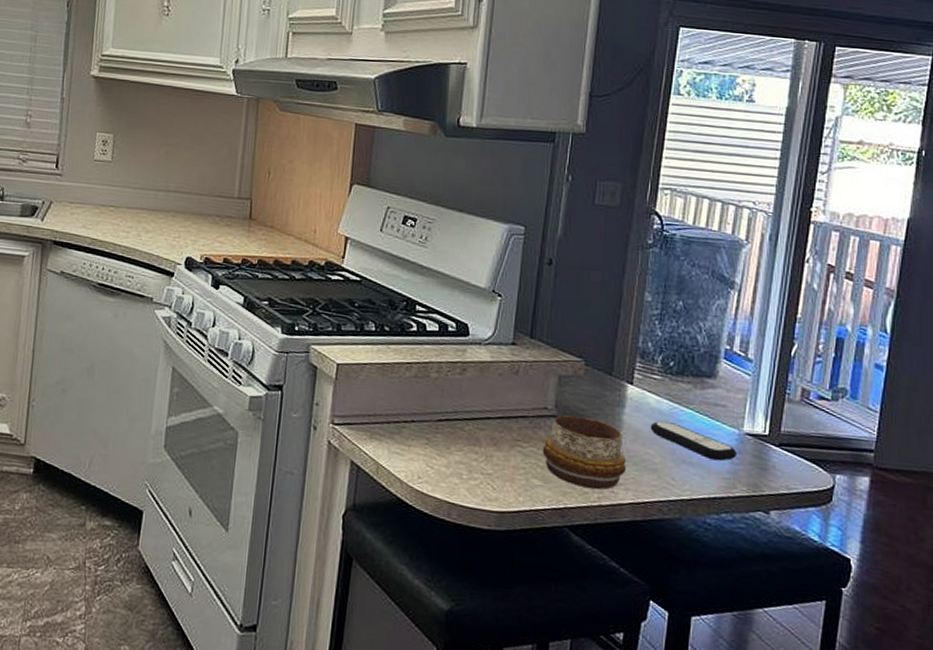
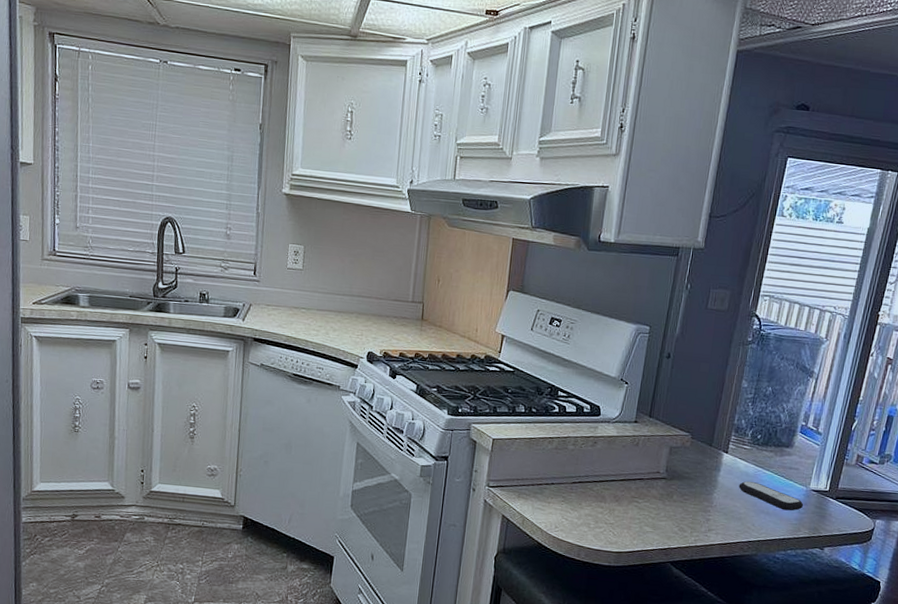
decorative bowl: present [542,415,627,490] -> none [653,477,718,534]

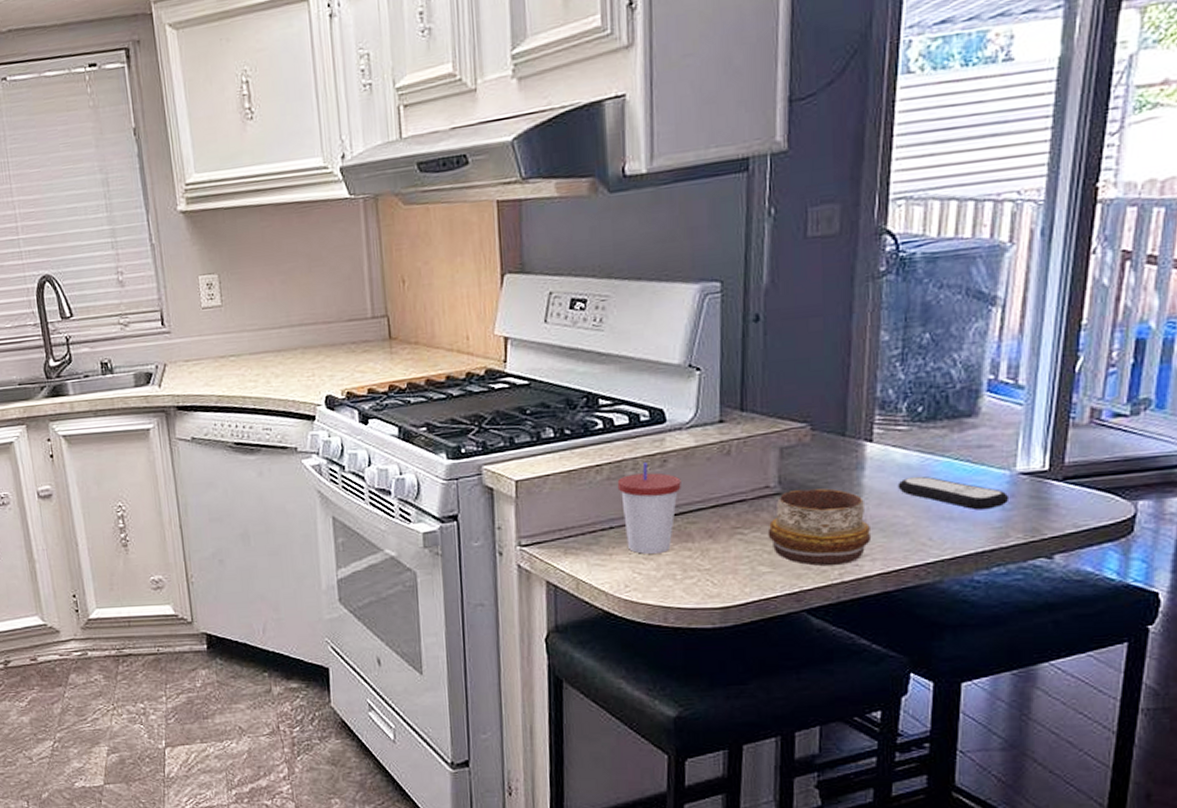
cup: none [561,441,604,507] -> present [617,463,681,554]
decorative bowl: none [653,477,718,534] -> present [767,488,872,566]

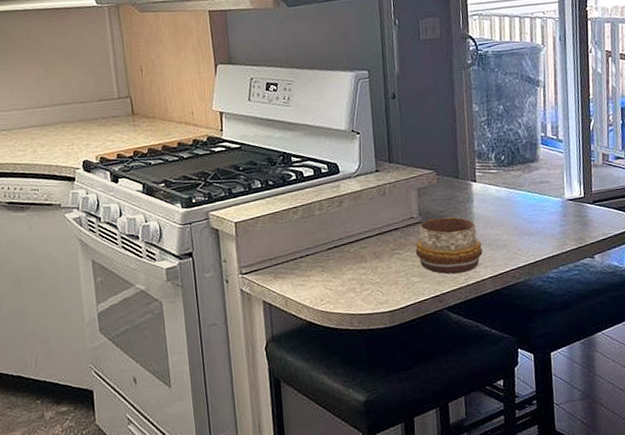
cup: present [617,463,681,554] -> none [309,204,354,274]
remote control: present [898,476,1010,510] -> none [495,204,564,227]

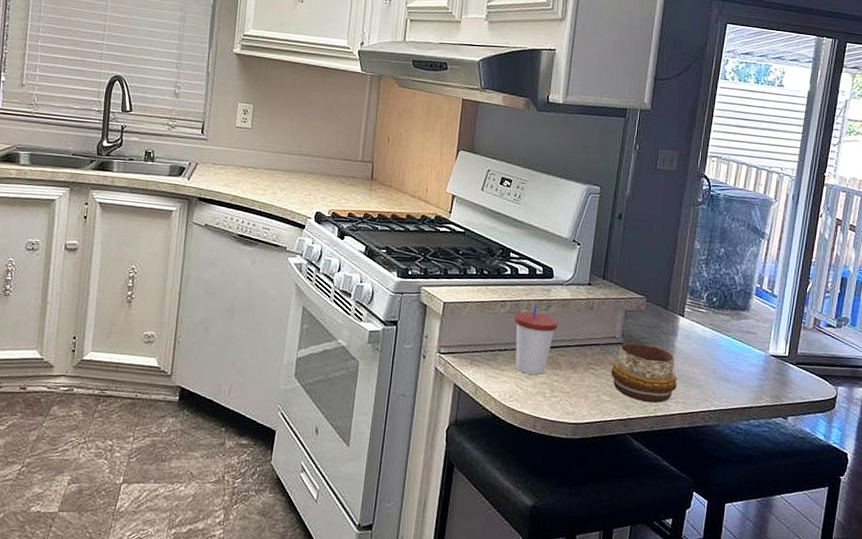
cup: none [309,204,354,274] -> present [514,305,558,375]

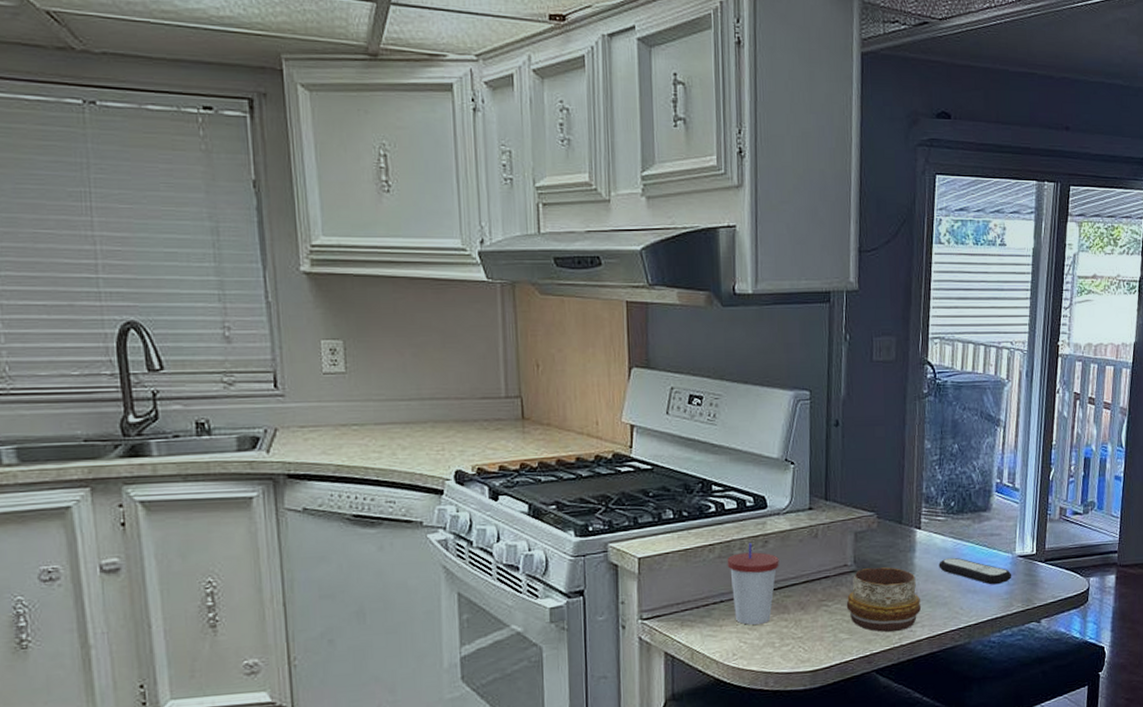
remote control: none [697,346,764,378] -> present [938,557,1012,585]

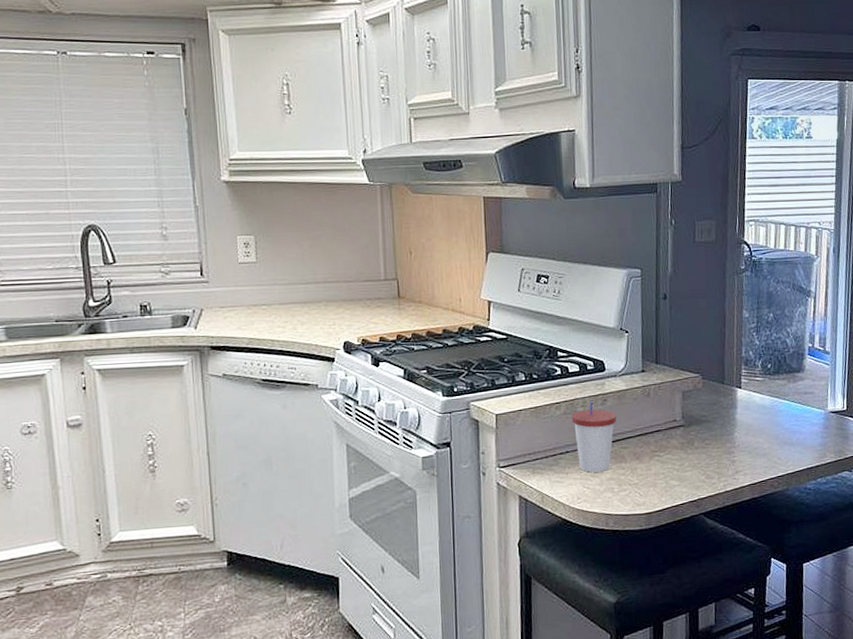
decorative bowl: present [846,567,922,633] -> none [676,422,743,480]
remote control: present [938,557,1012,585] -> none [758,413,825,438]

